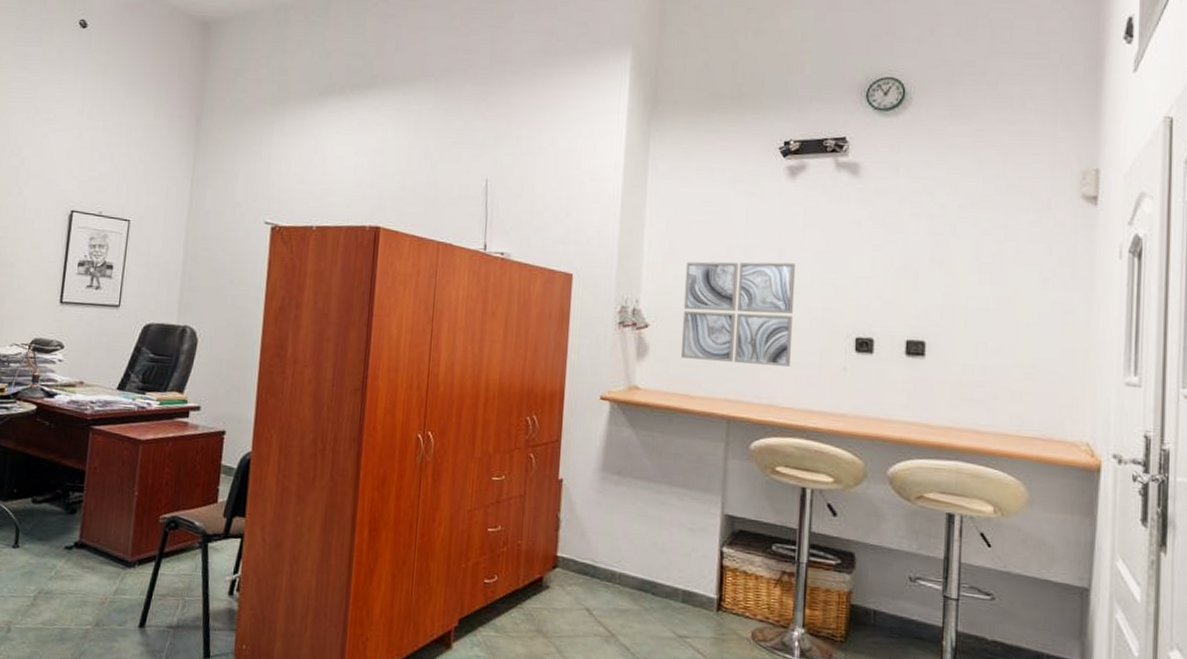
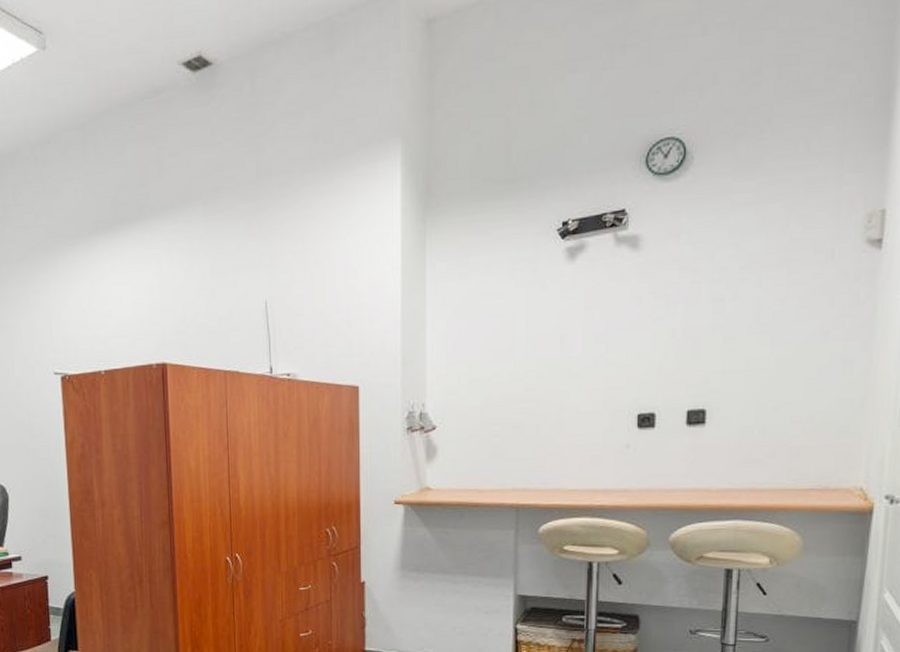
wall art: present [680,261,795,367] -> none [468,348,577,455]

